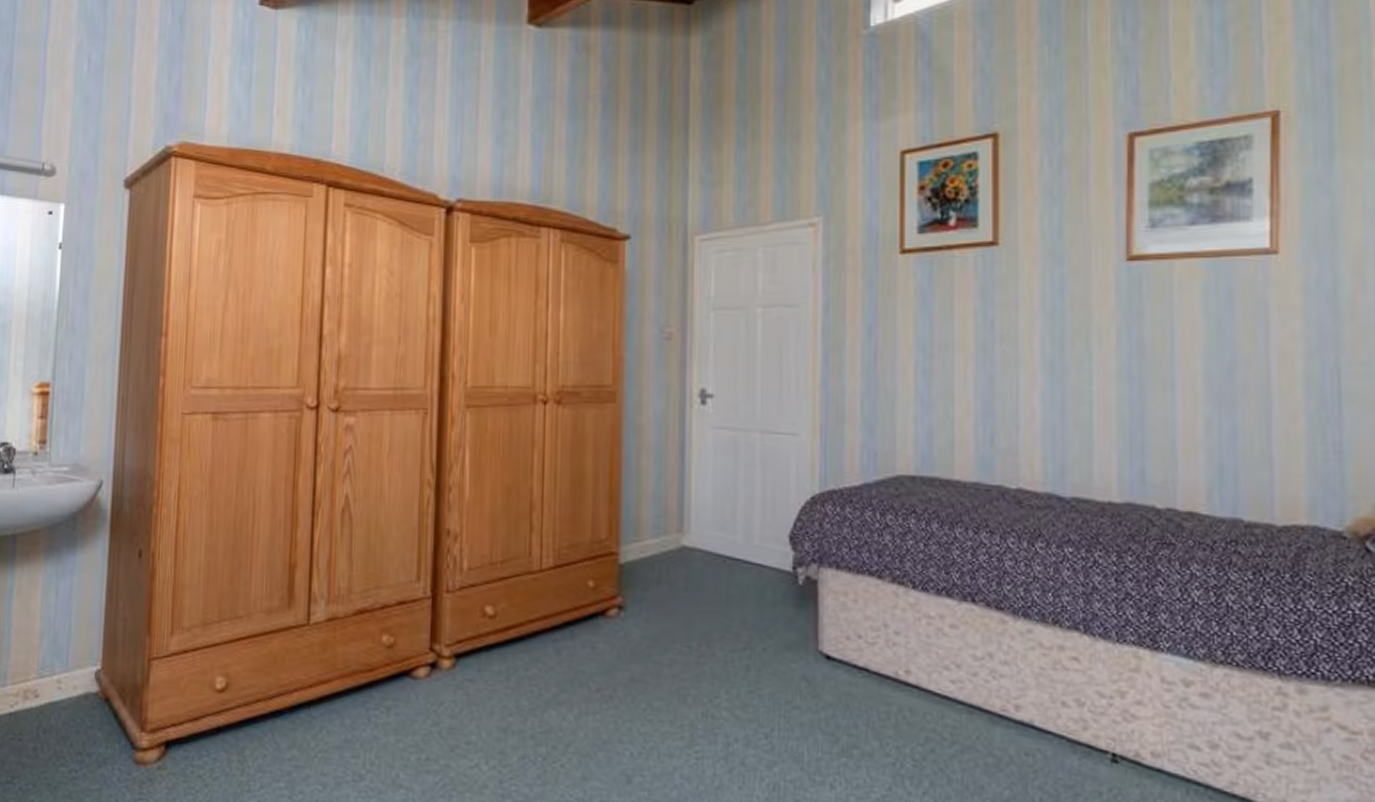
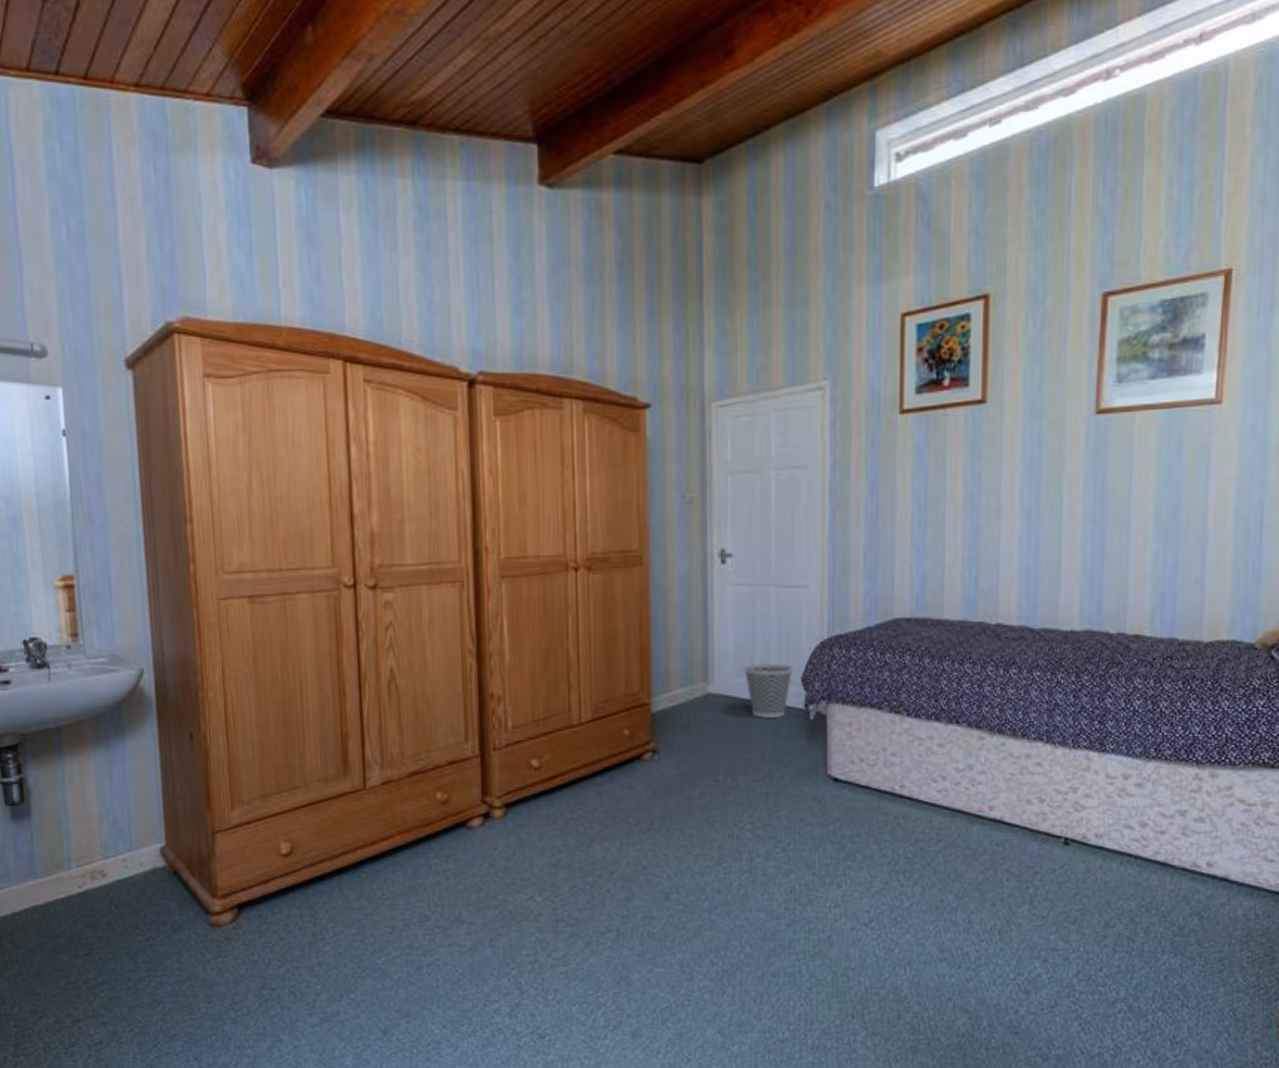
wastebasket: none [723,515,780,580] -> present [744,662,794,718]

